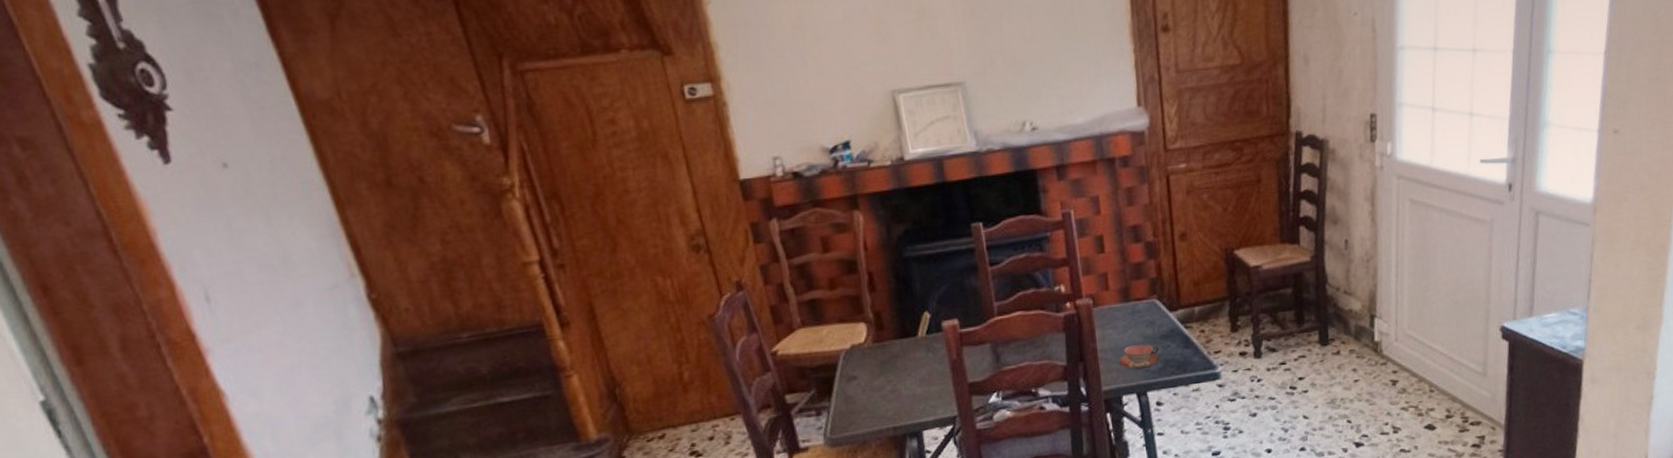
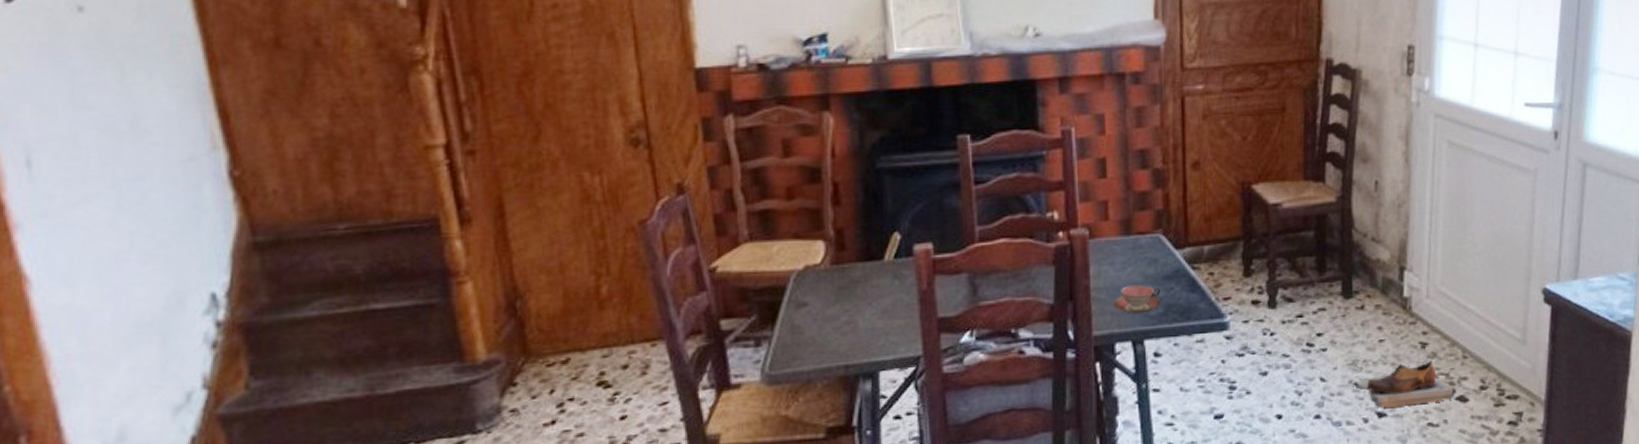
shoe: none [1332,396,1425,439] -> present [1353,361,1457,409]

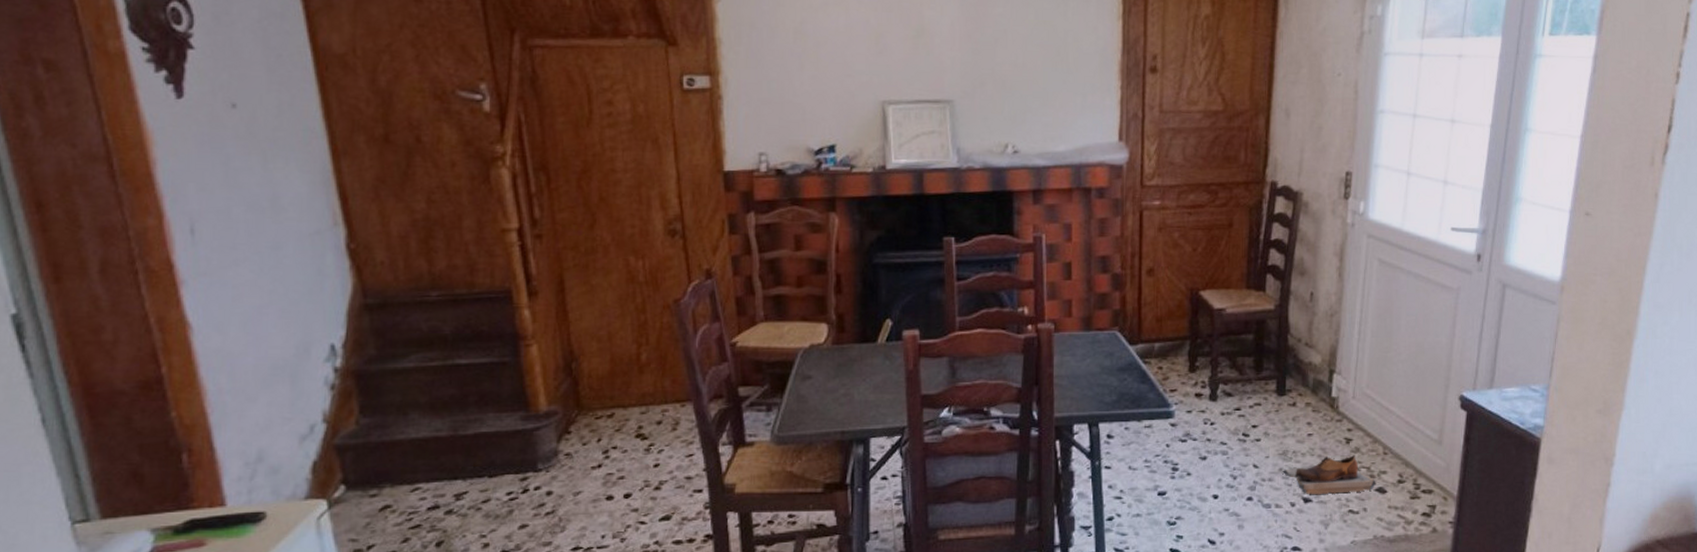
teacup: present [1114,284,1161,314] -> none [1074,375,1115,400]

